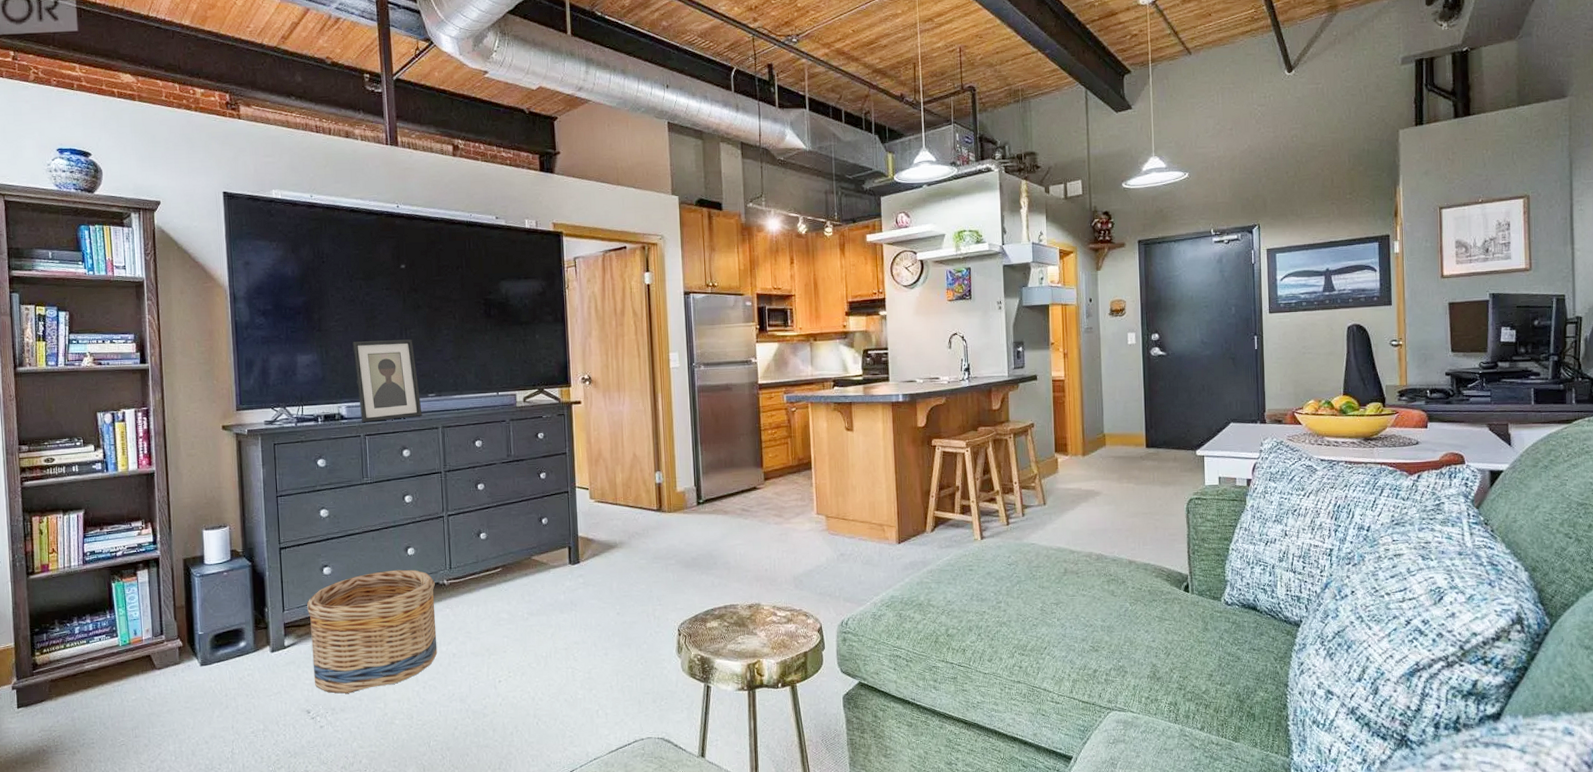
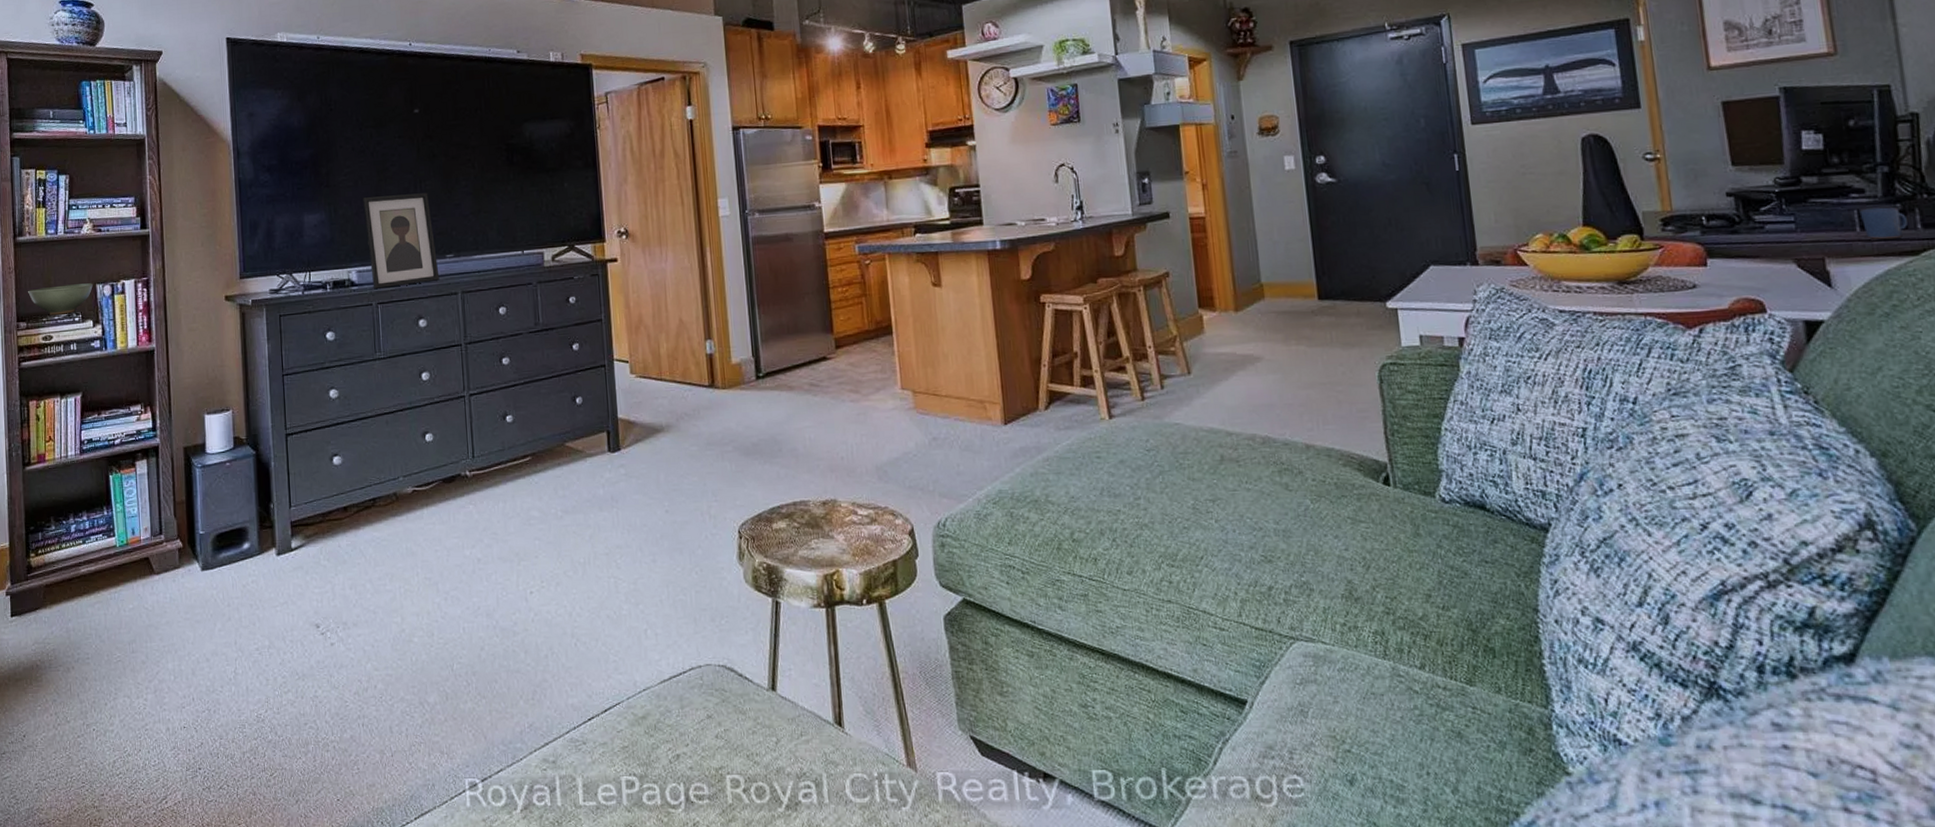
bowl: none [29,411,95,440] -> present [28,283,94,315]
basket: present [307,569,438,694] -> none [316,459,460,605]
mug: none [1535,386,1566,411] -> present [1859,206,1908,240]

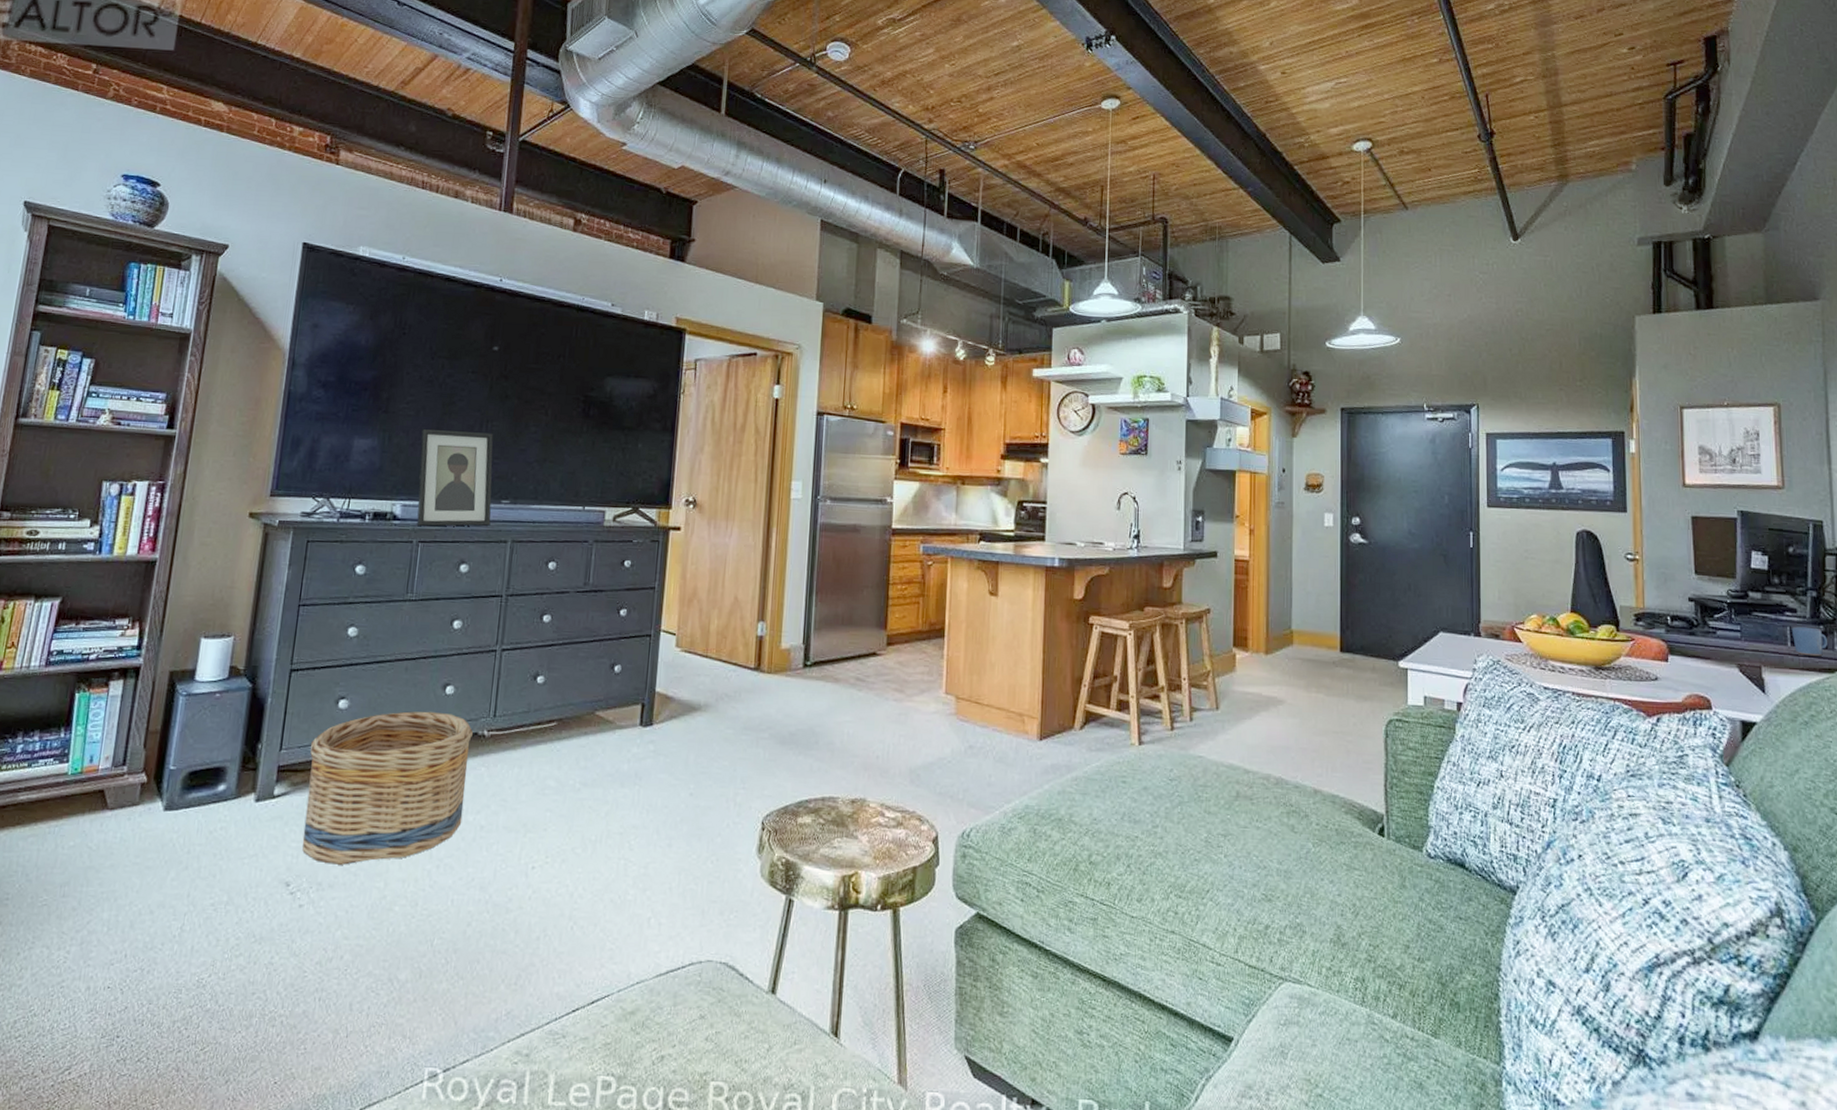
bowl: present [28,283,94,315] -> none [20,477,100,509]
basket: none [316,459,460,605] -> present [302,711,473,865]

